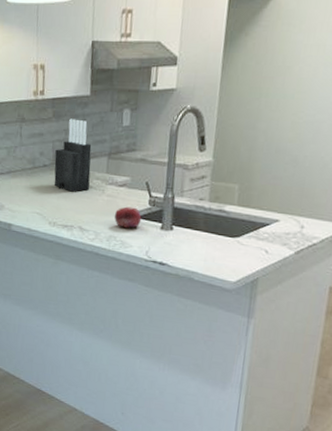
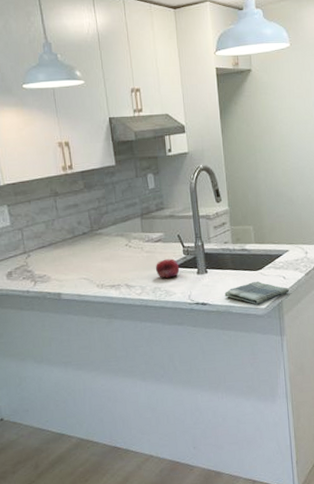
knife block: present [54,118,92,192] -> none [92,187,130,254]
dish towel: none [188,249,270,277] -> present [224,281,289,305]

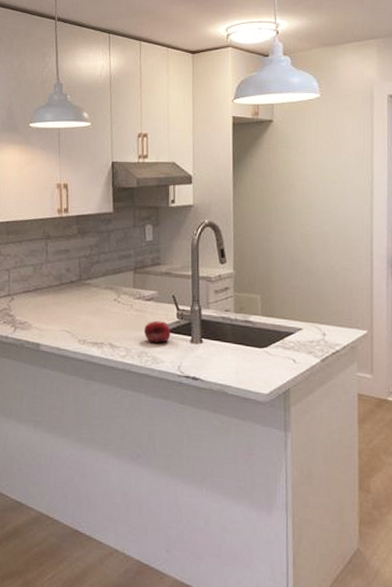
dish towel: present [224,281,289,305] -> none [220,360,299,389]

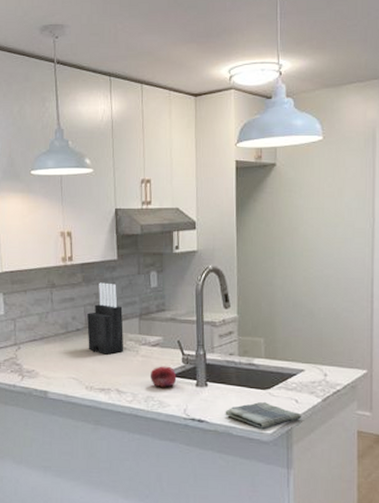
knife block: none [81,235,118,308] -> present [87,282,124,355]
dish towel: none [220,360,299,389] -> present [225,401,301,429]

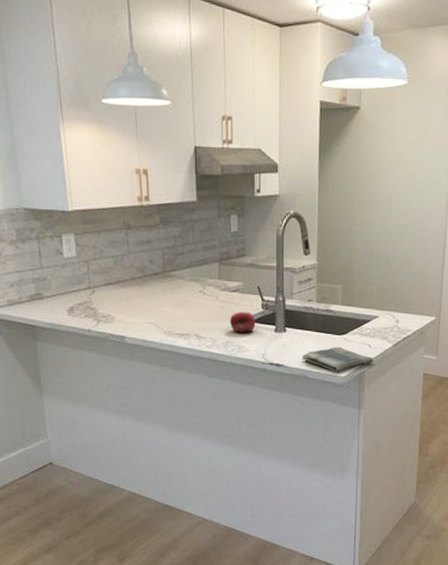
knife block: present [87,282,124,355] -> none [165,225,204,300]

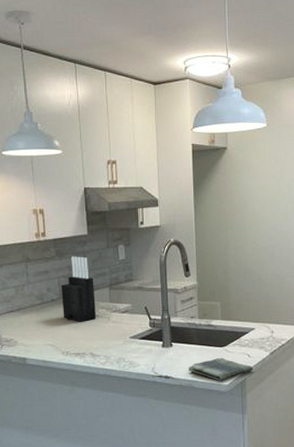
knife block: none [165,225,204,300] -> present [61,256,97,322]
fruit: present [230,311,256,332] -> none [122,330,145,349]

